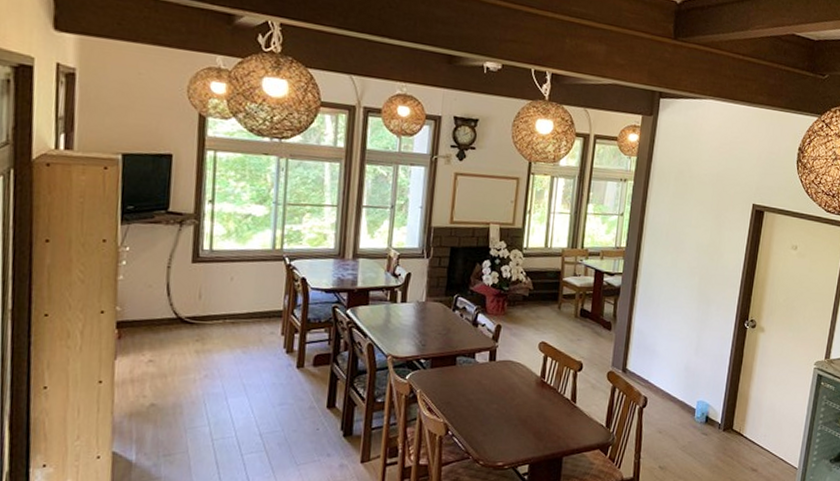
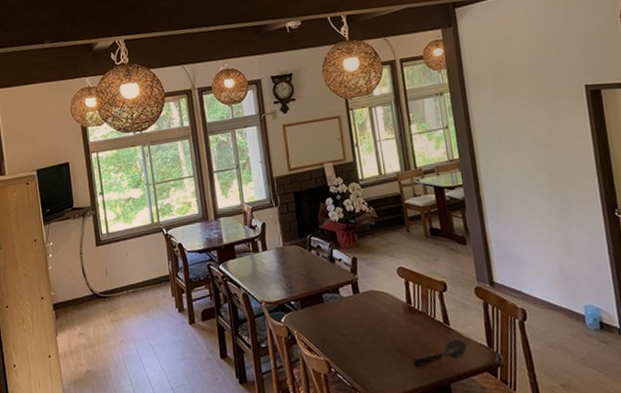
spoon: none [533,417,588,438] -> present [413,339,468,367]

